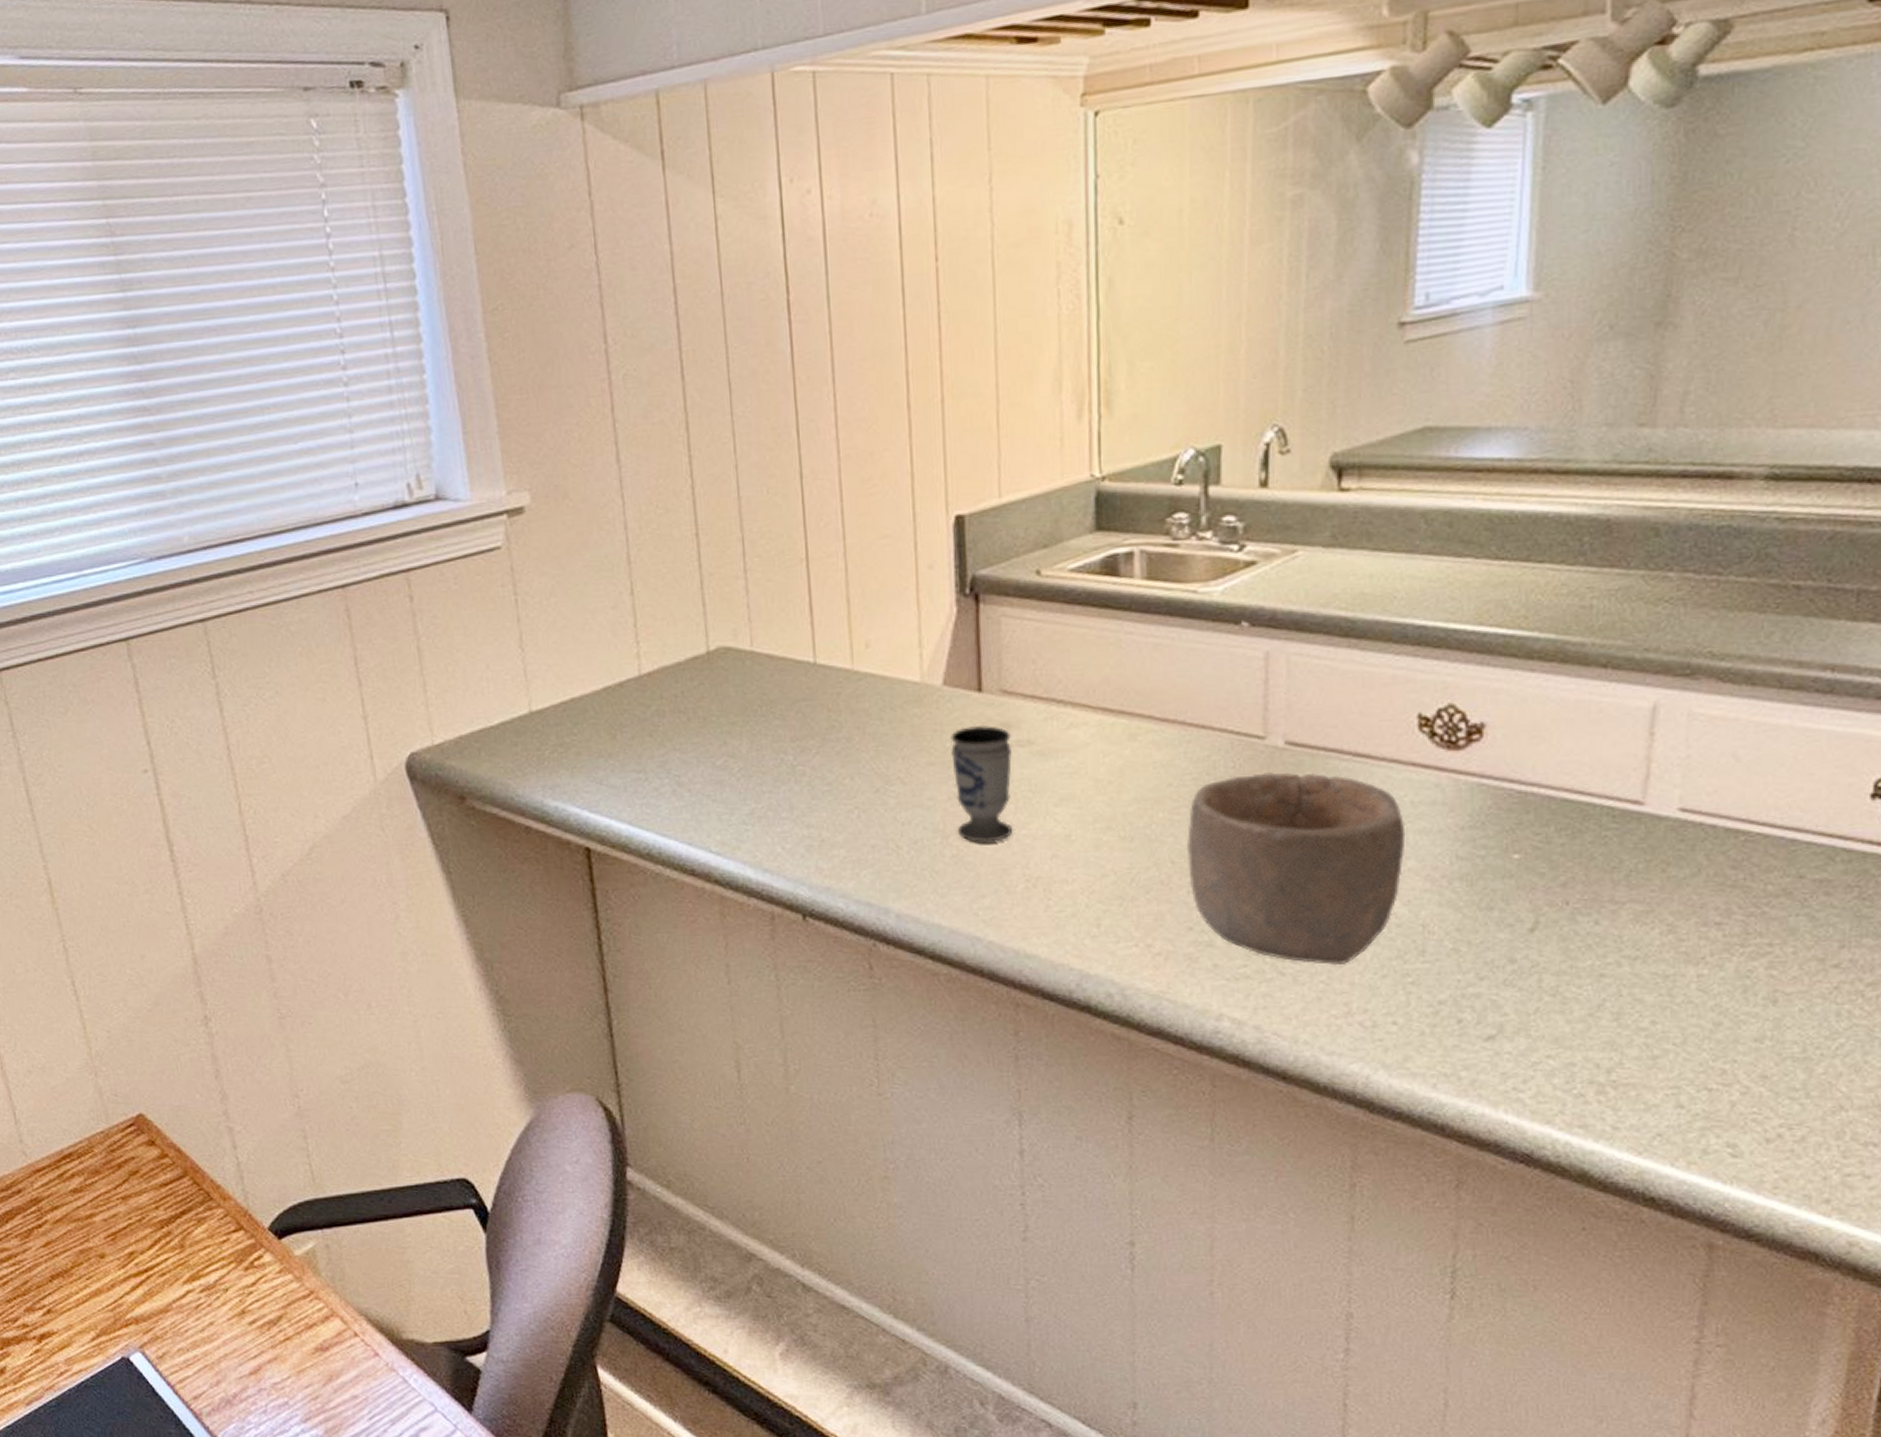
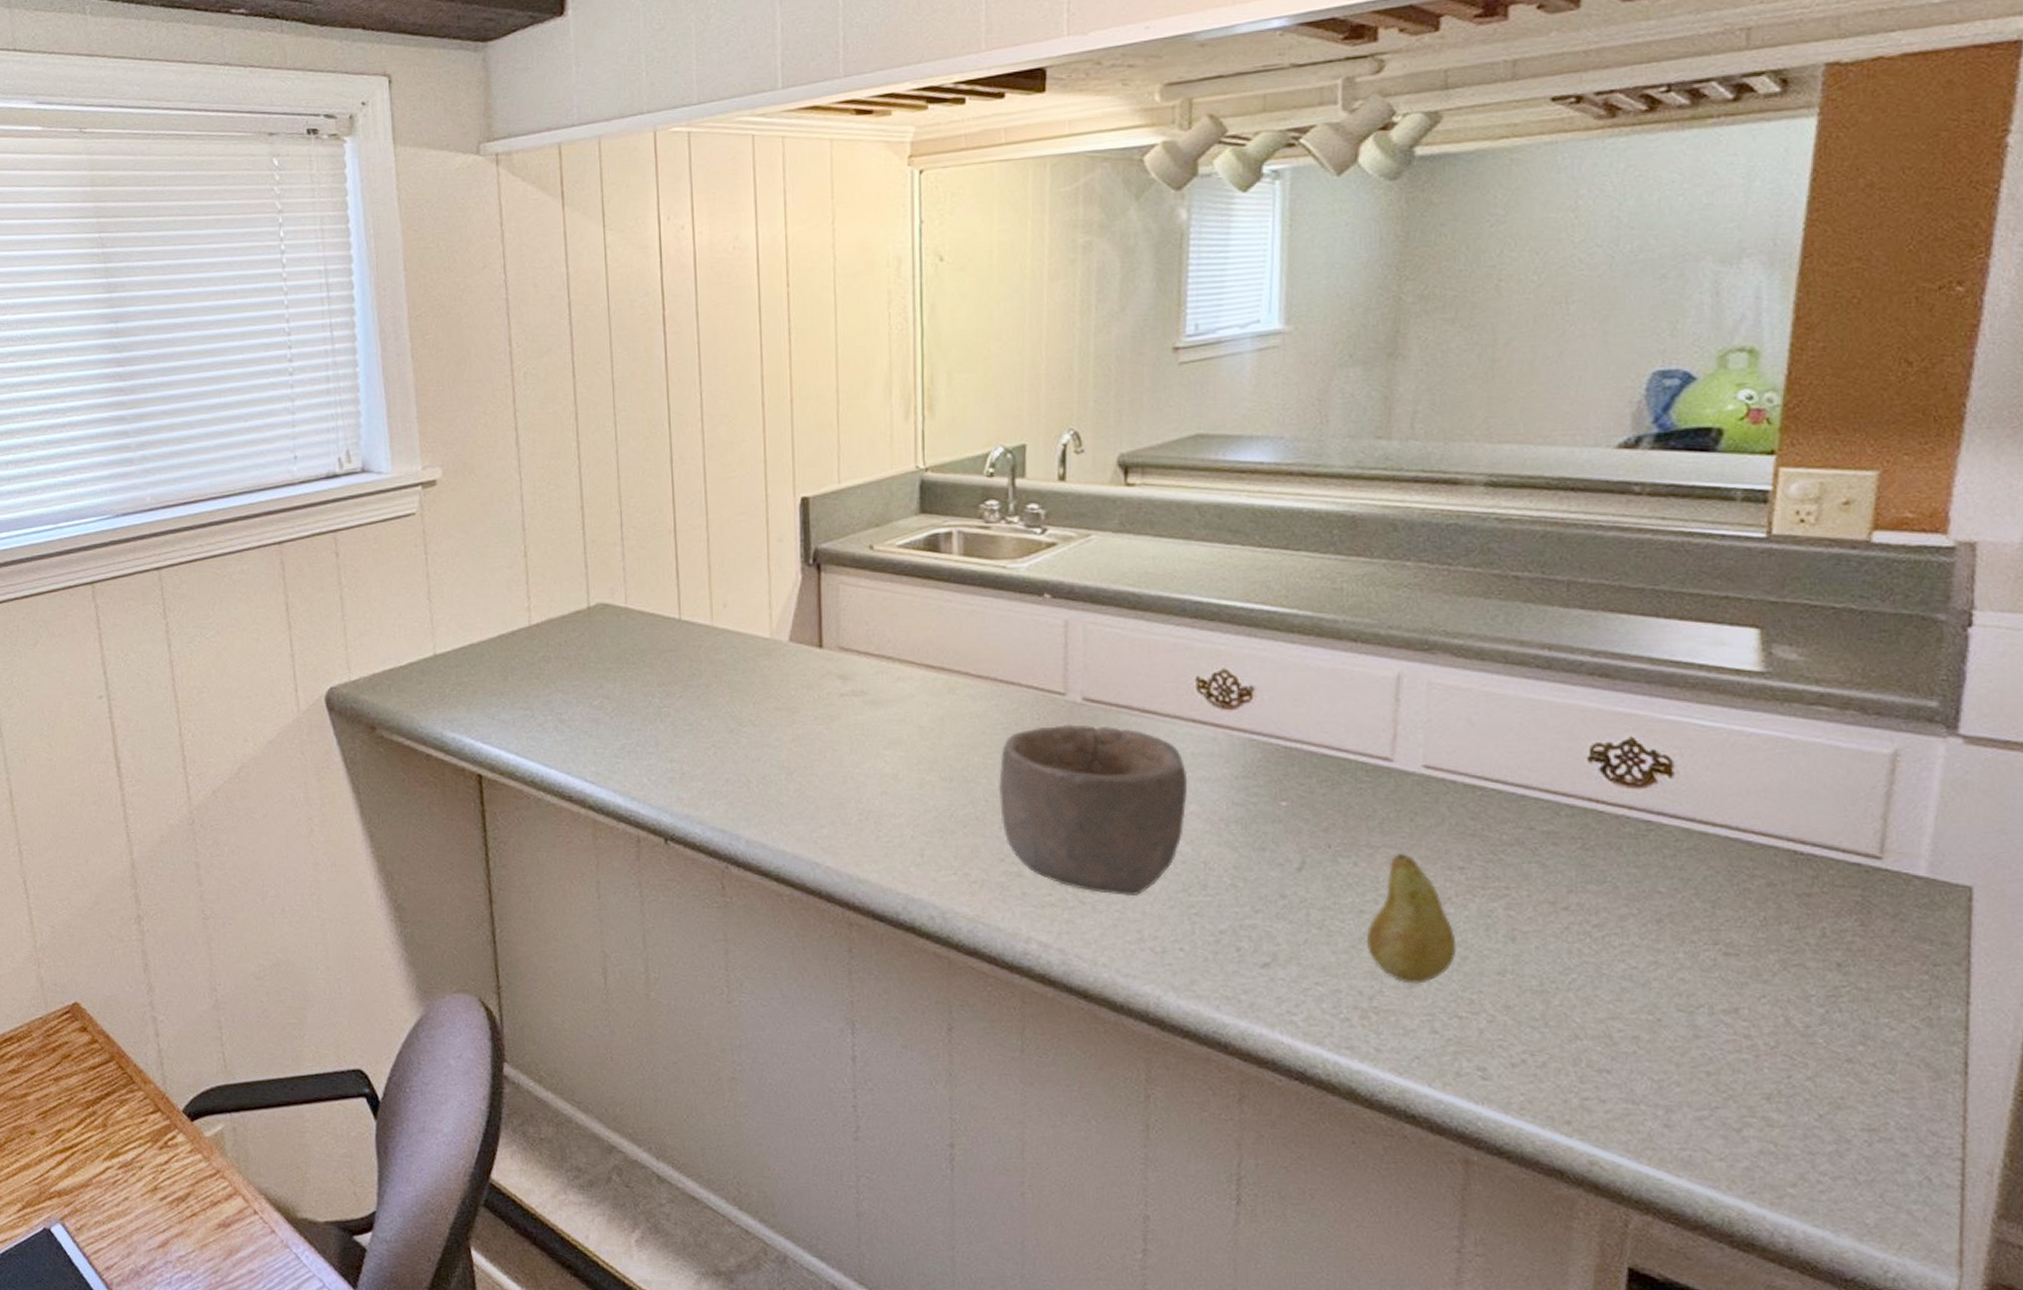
cup: present [950,724,1013,844] -> none [795,676,849,780]
fruit: none [1605,908,1709,1054] -> present [1366,853,1457,984]

